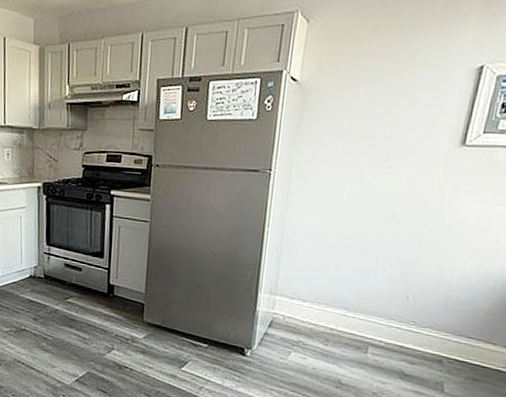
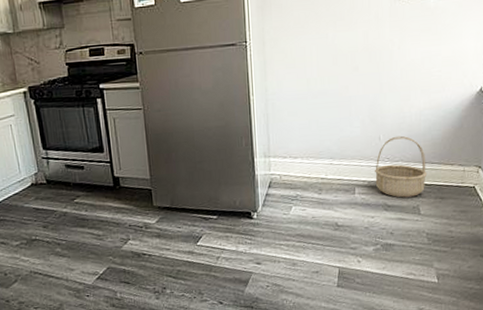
basket: none [393,299,462,371] -> present [375,135,428,198]

